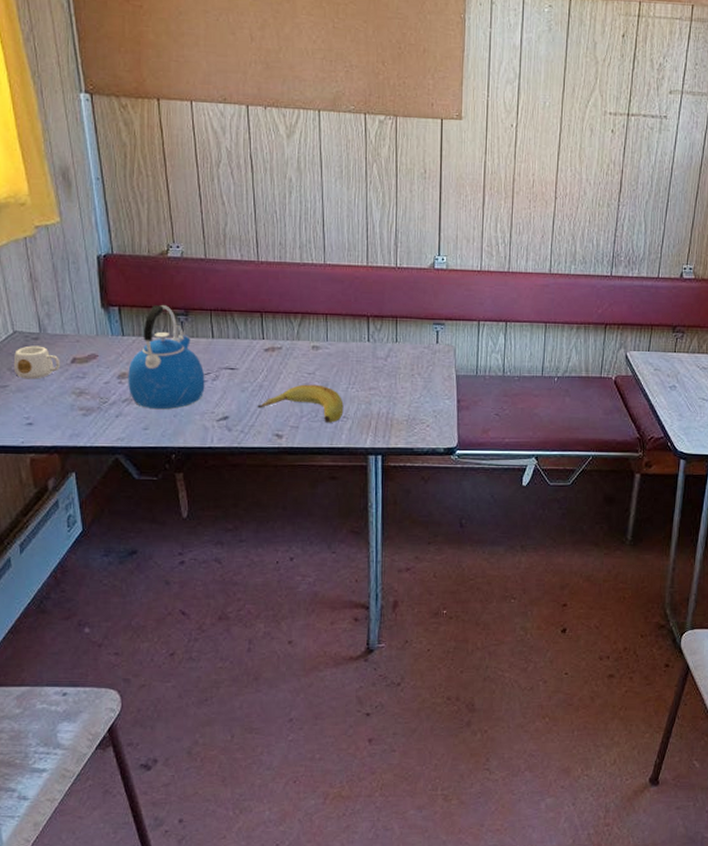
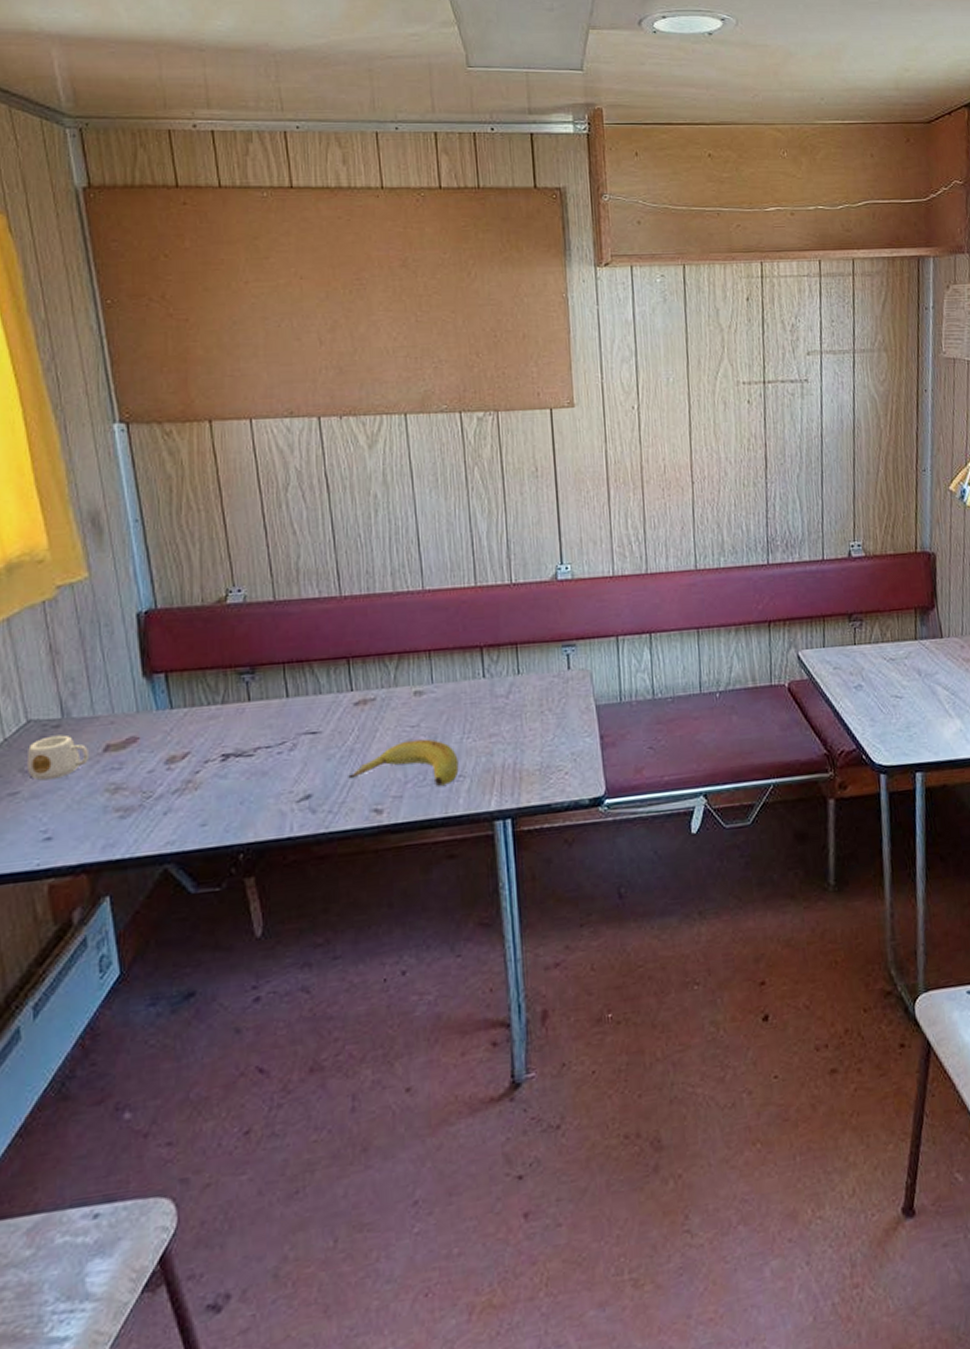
kettle: present [128,305,205,409] -> none [179,664,280,798]

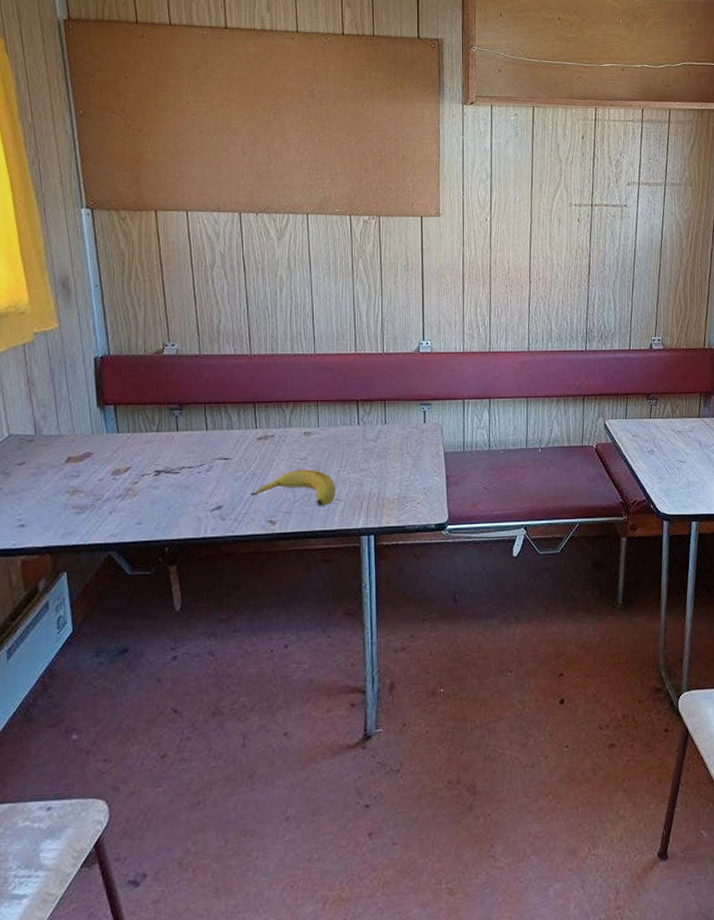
mug: present [26,735,90,781] -> none [7,447,55,481]

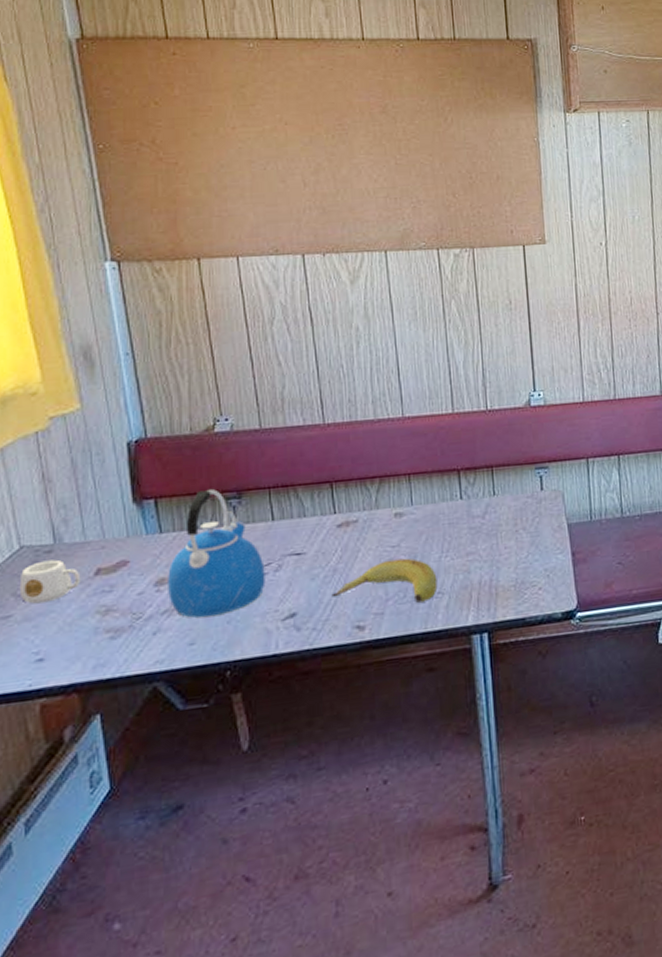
mug: none [7,447,55,481] -> present [19,559,81,604]
kettle: none [122,401,199,503] -> present [168,489,266,618]

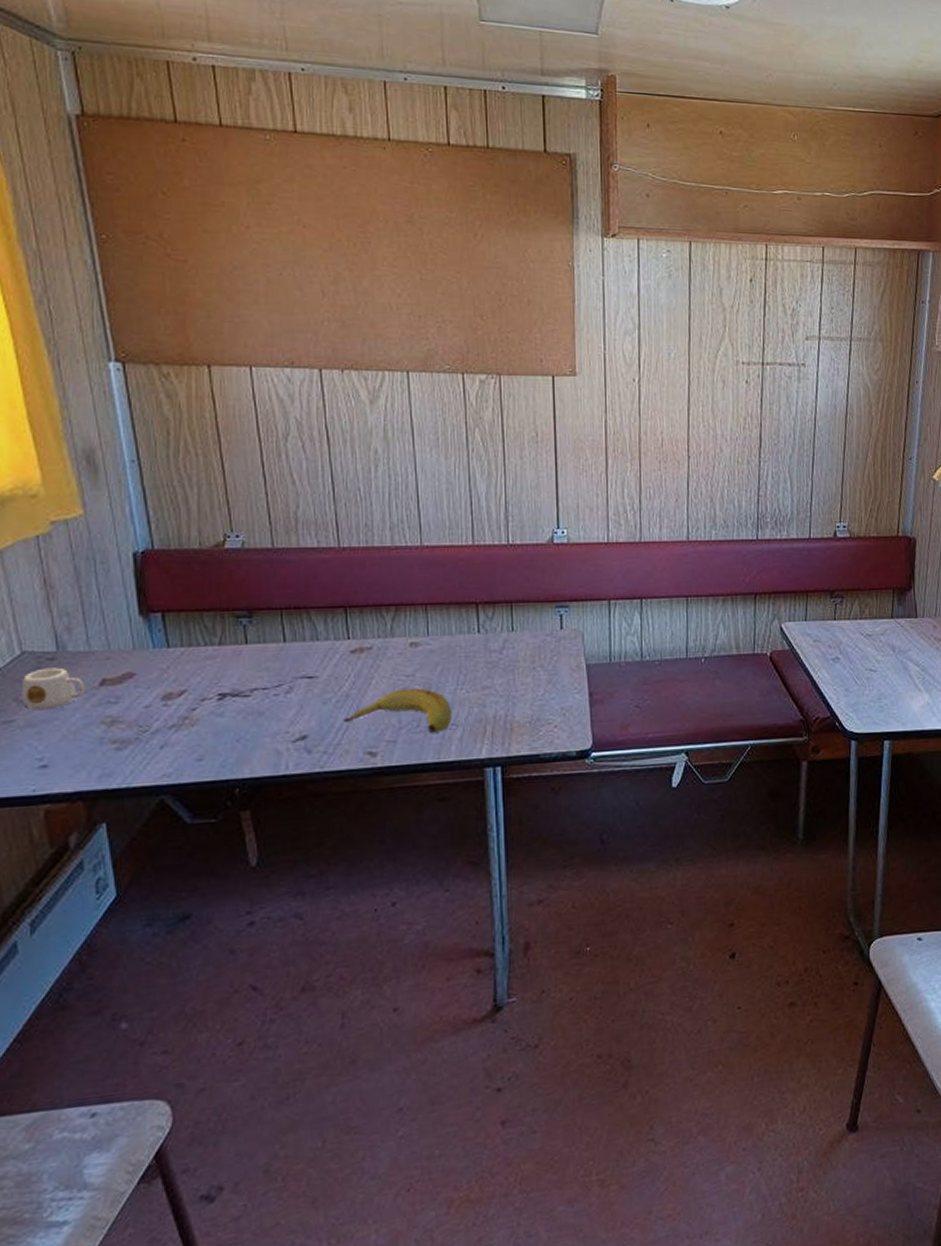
kettle: present [168,489,266,618] -> none [175,607,276,734]

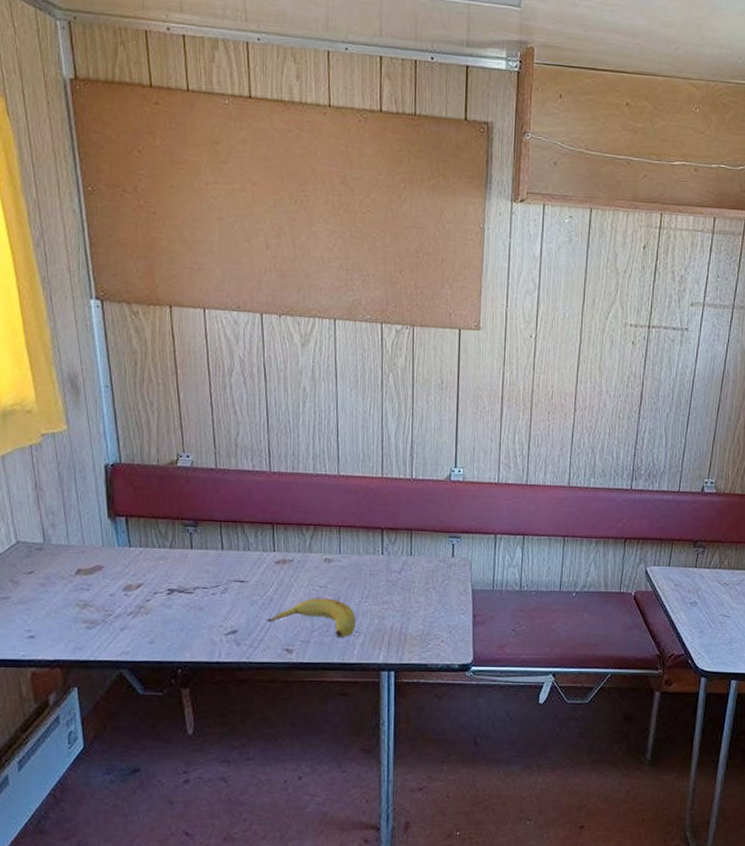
mug: present [21,667,86,711] -> none [16,556,65,591]

